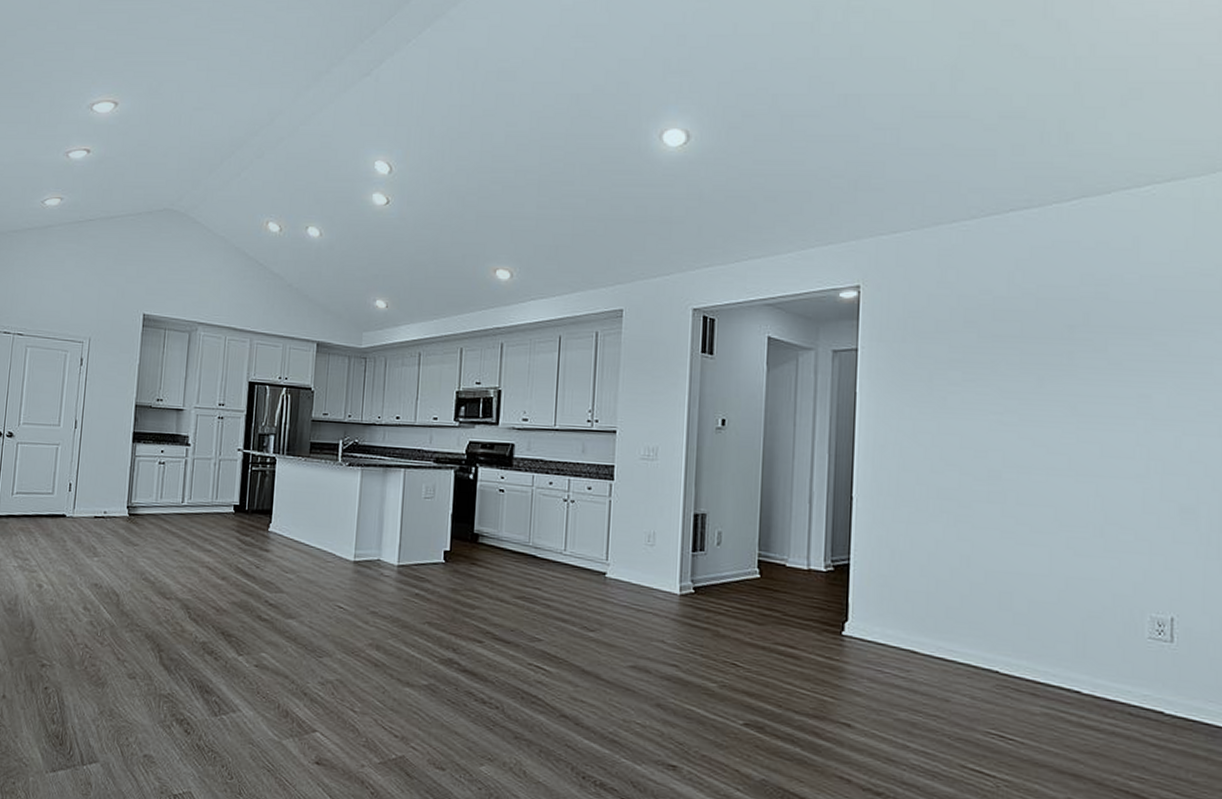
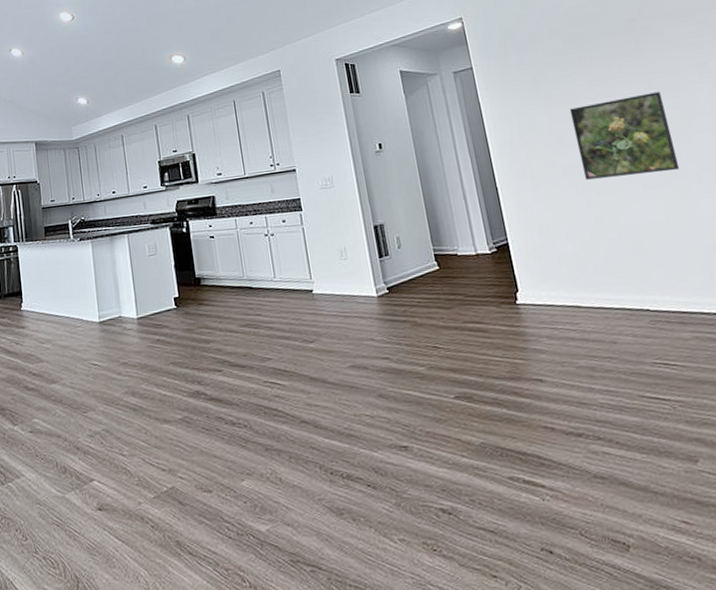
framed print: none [961,419,1084,518] -> present [569,92,680,180]

